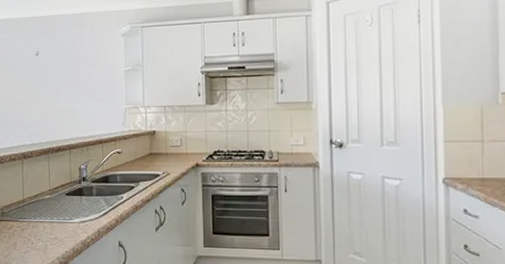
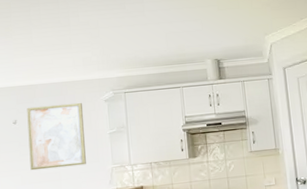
wall art: none [48,36,101,104] -> present [27,102,86,171]

